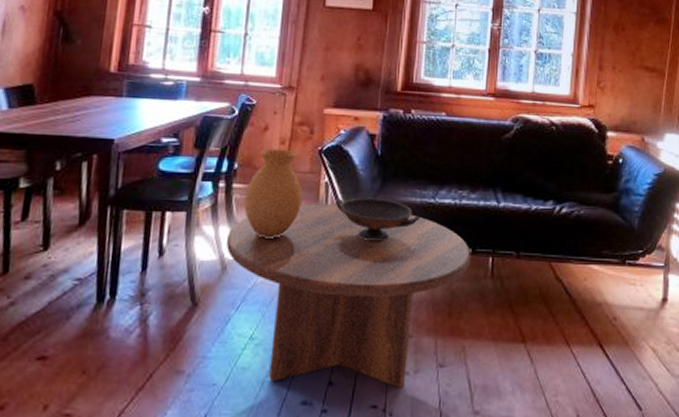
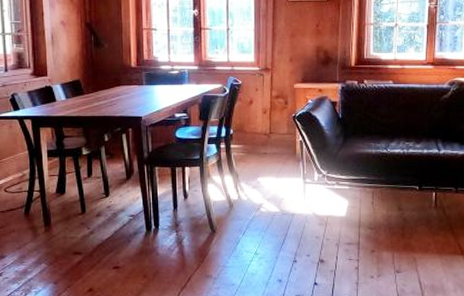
coffee table: present [226,204,472,388] -> none [230,157,418,287]
vase: present [243,148,303,238] -> none [240,117,283,184]
decorative bowl: present [334,197,420,242] -> none [308,151,376,184]

